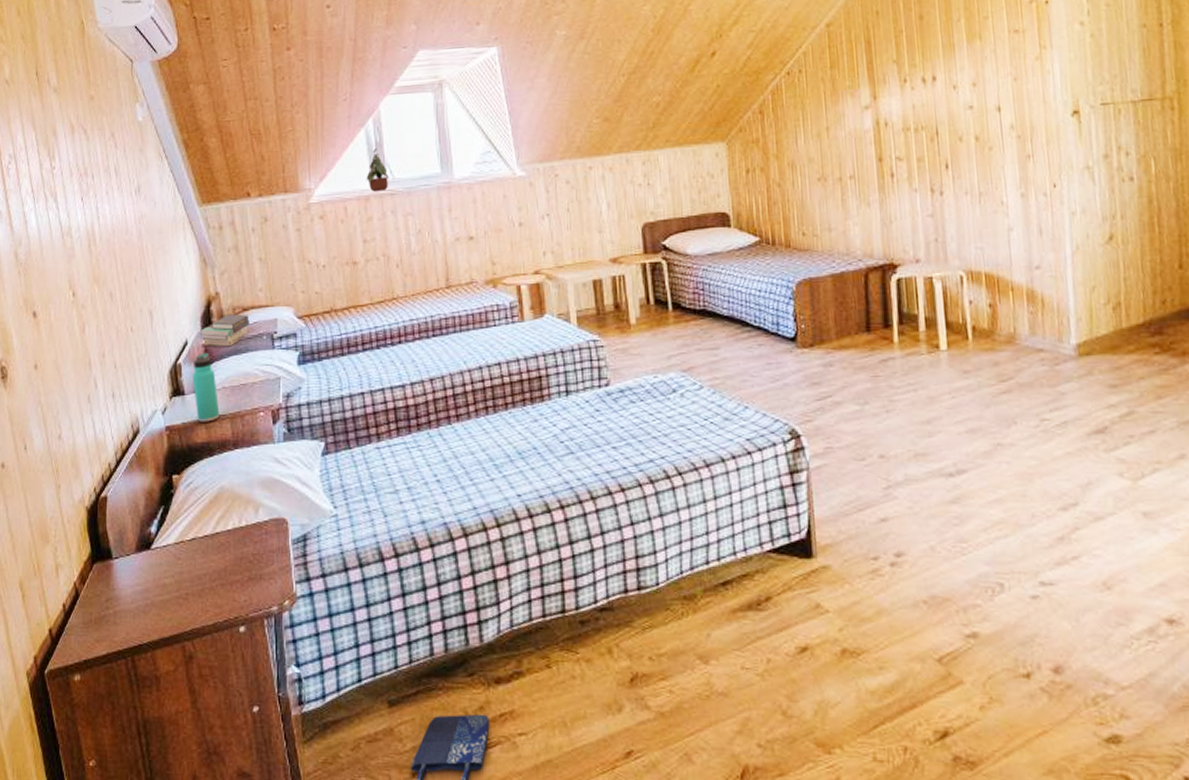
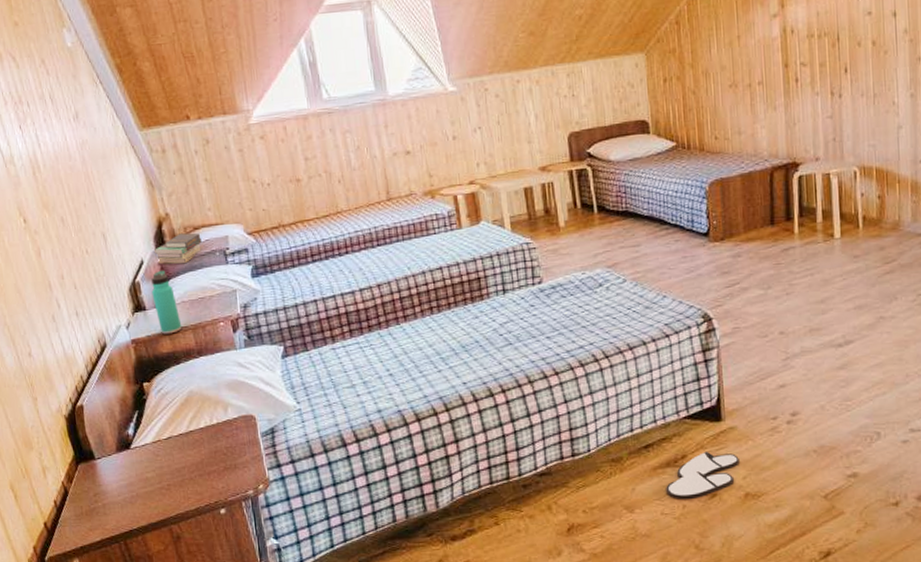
potted plant: present [366,148,389,192] -> none [302,68,325,111]
slippers: none [747,593,834,651] -> present [666,451,739,499]

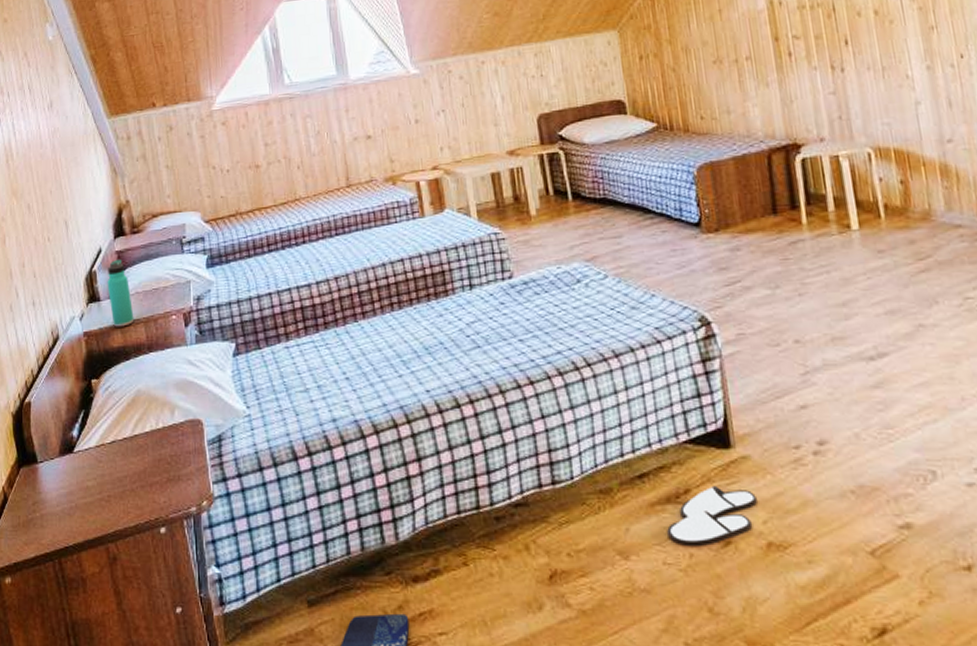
books: present [155,233,202,265] -> none [113,220,159,253]

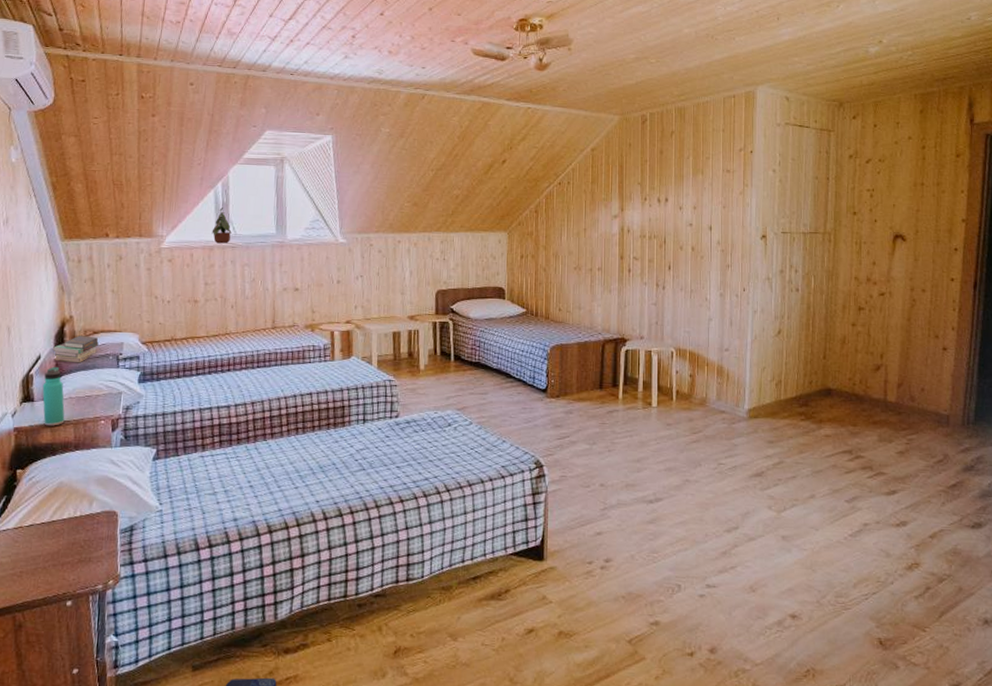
books: none [113,220,159,253] -> present [53,335,99,363]
potted plant: none [265,54,287,97] -> present [211,208,232,244]
slippers: present [667,485,757,546] -> none [488,587,556,632]

